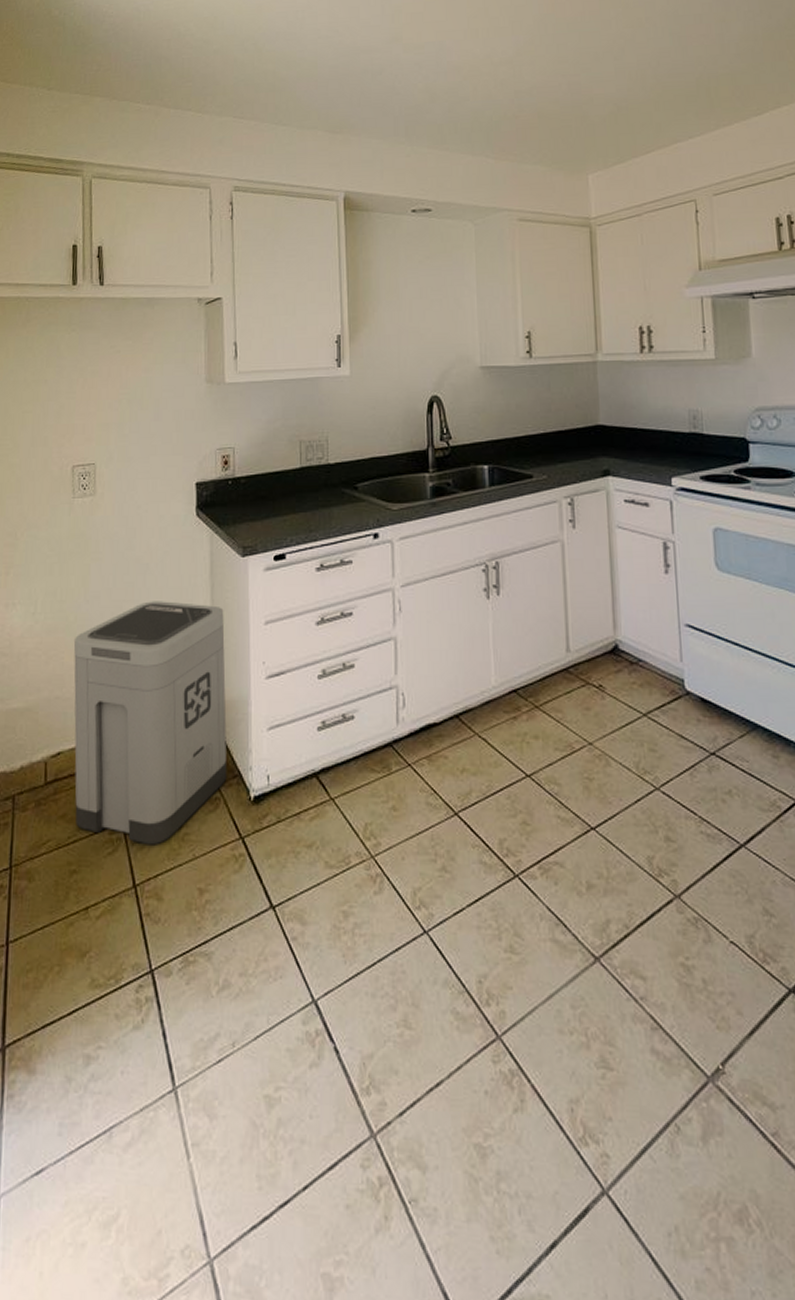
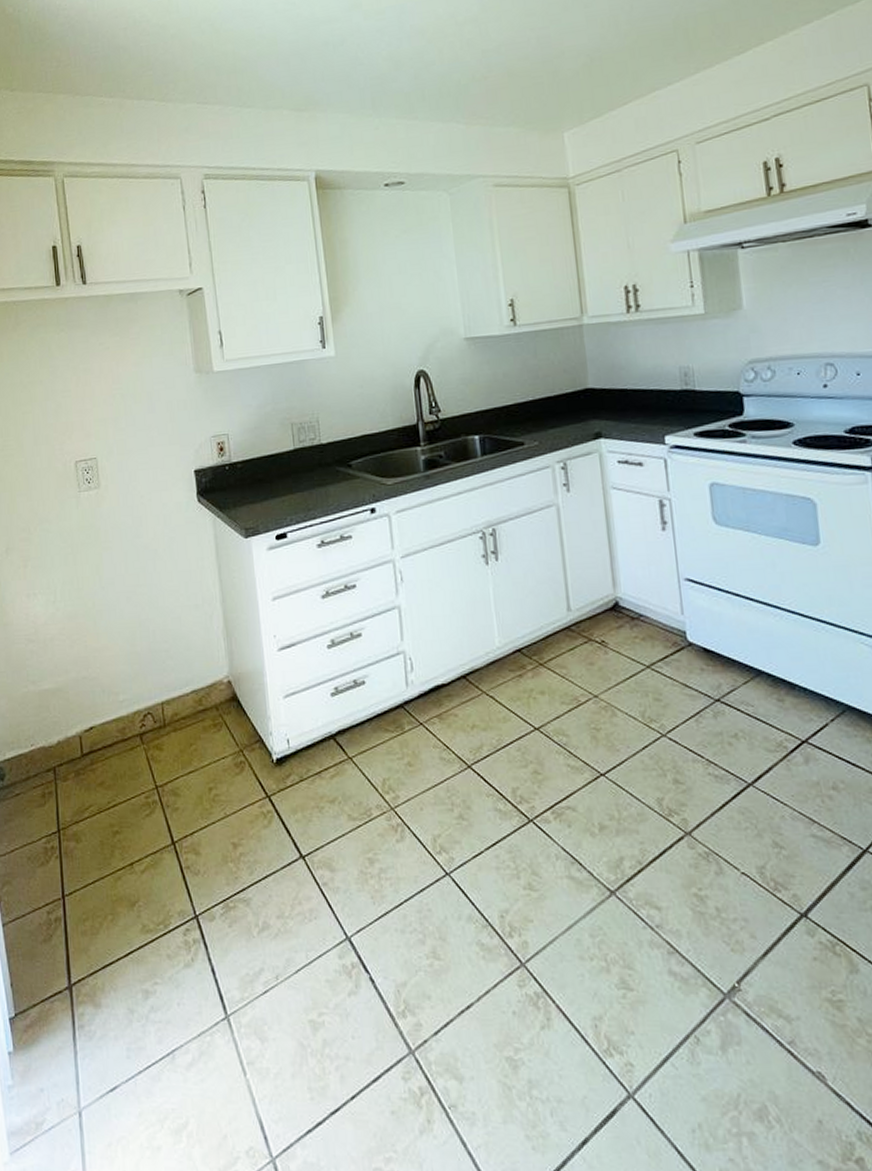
trash can: present [73,601,228,845] -> none [94,583,250,807]

